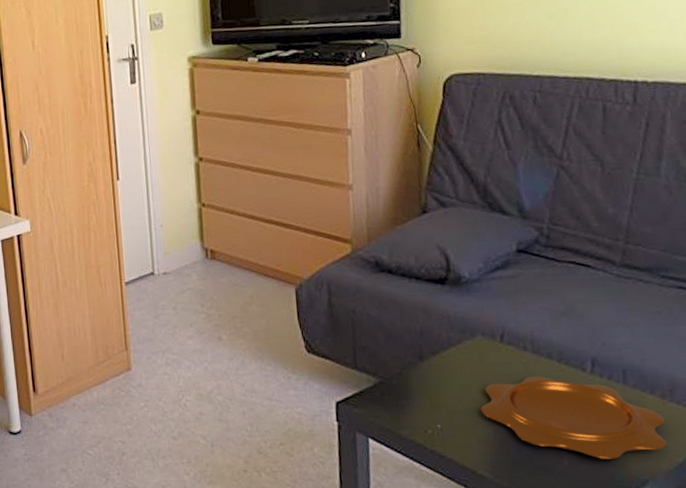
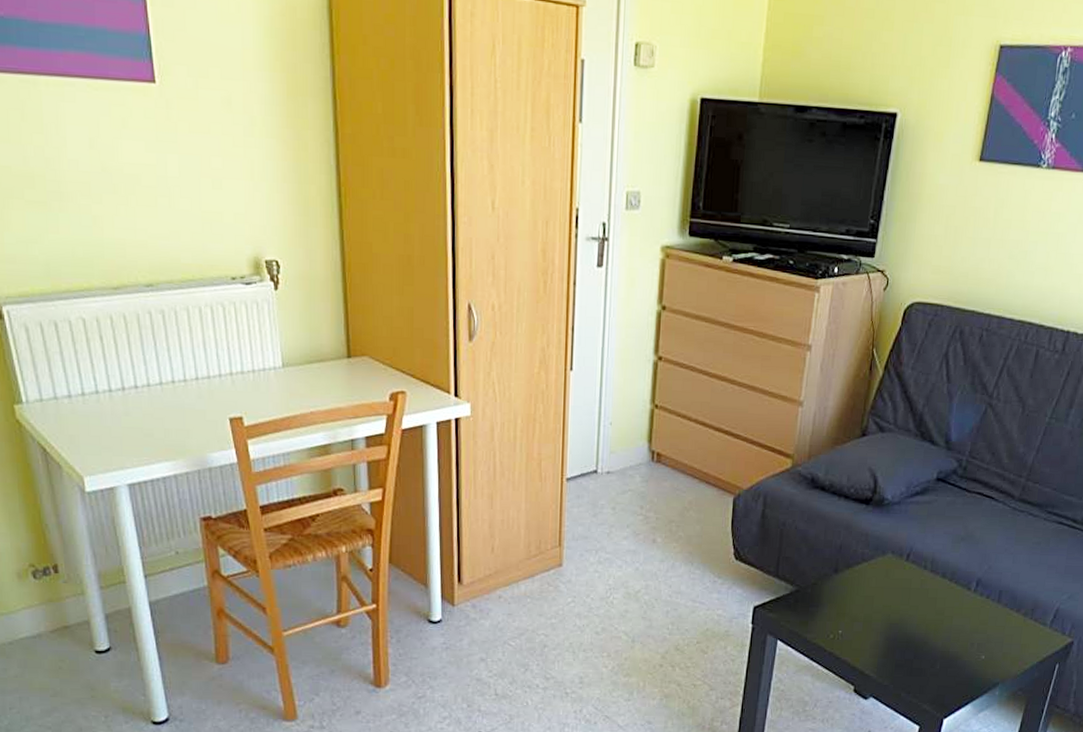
decorative bowl: present [480,377,666,459] -> none [878,592,1022,665]

